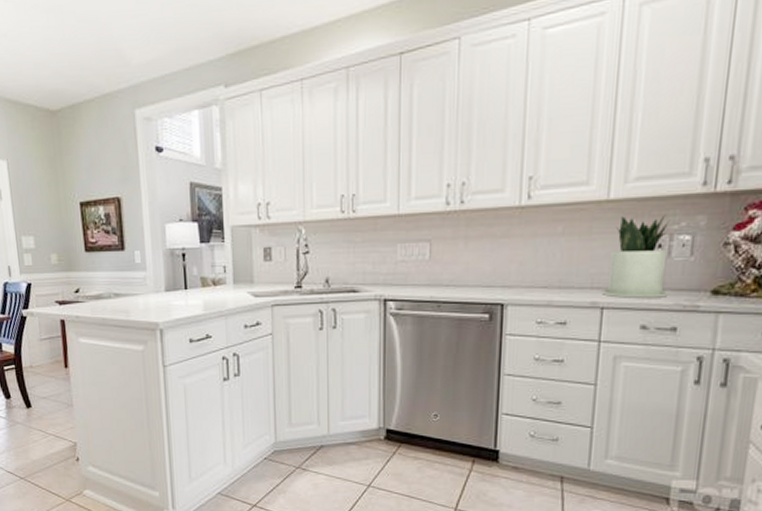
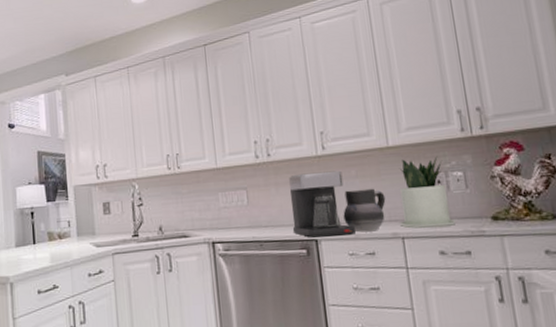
coffee maker: none [477,225,551,301] -> present [289,170,357,238]
ceramic jug: none [538,249,592,299] -> present [343,188,386,233]

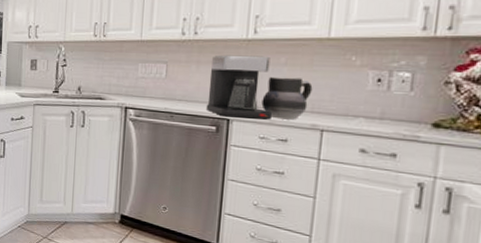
planter: present [399,156,457,229] -> none [321,52,390,127]

